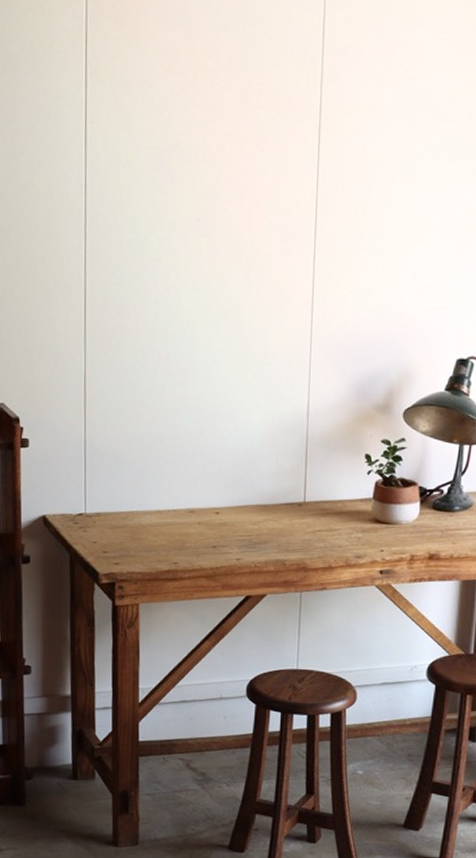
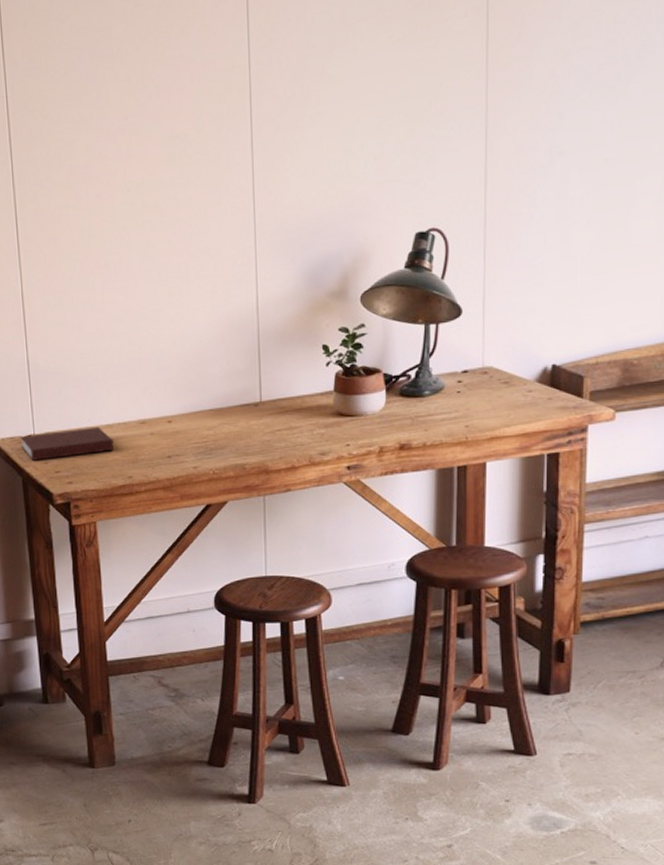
notebook: none [71,511,163,539] -> present [20,426,115,461]

